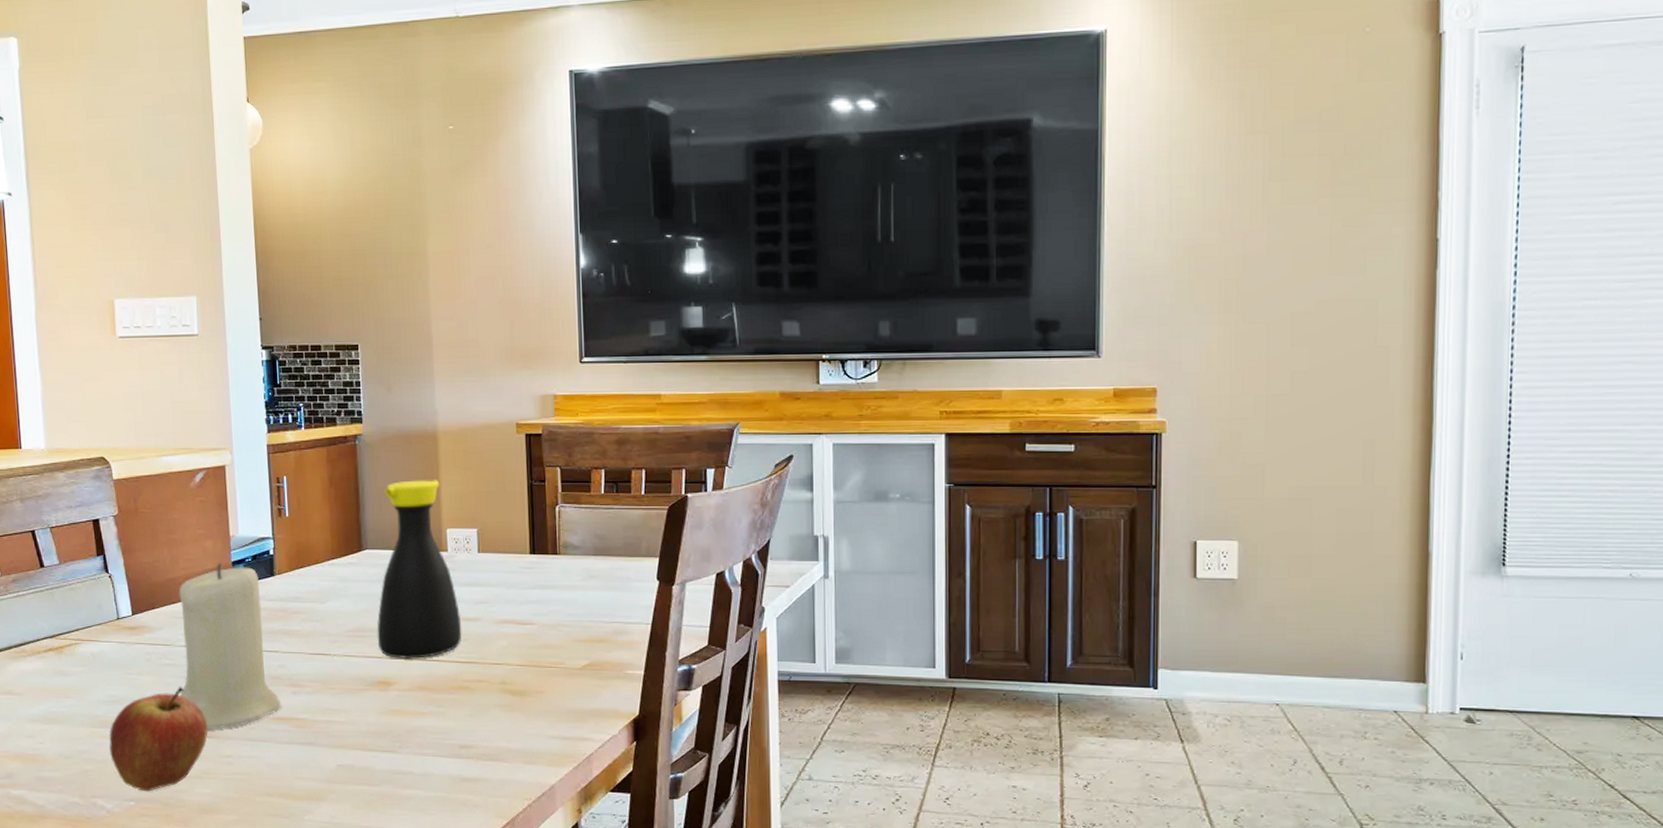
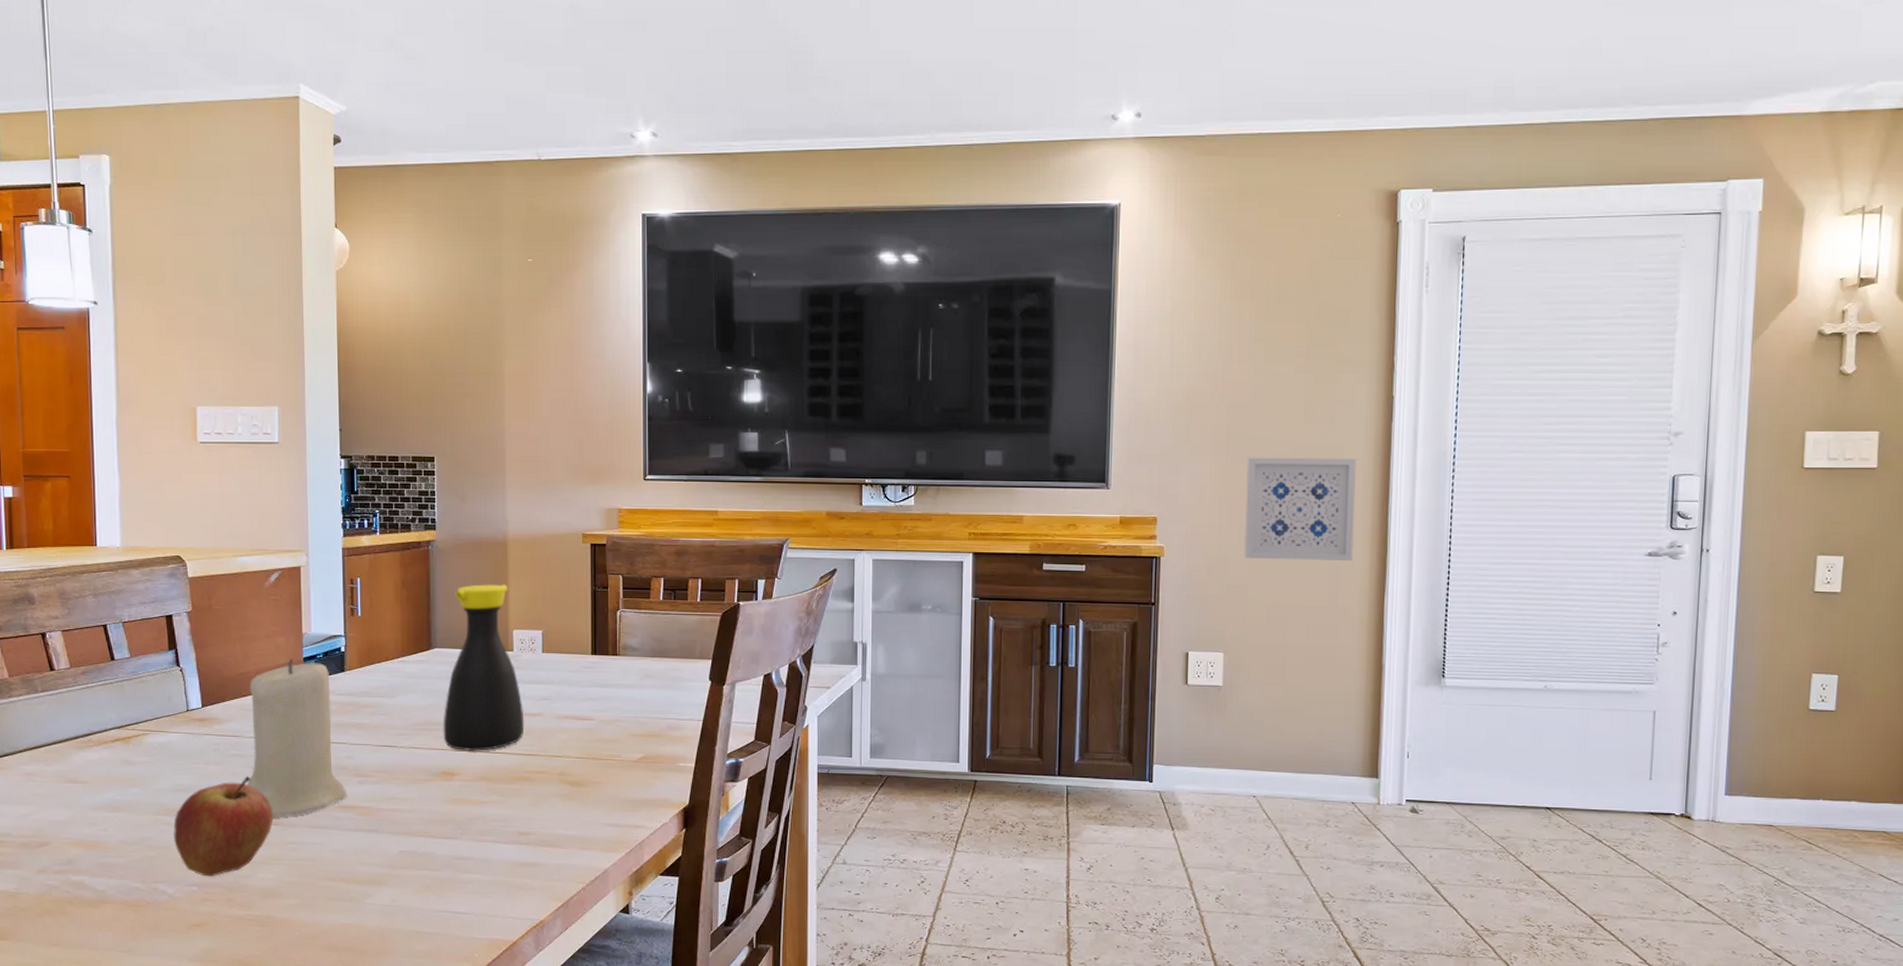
wall art: none [1261,313,1394,433] -> present [1244,457,1356,562]

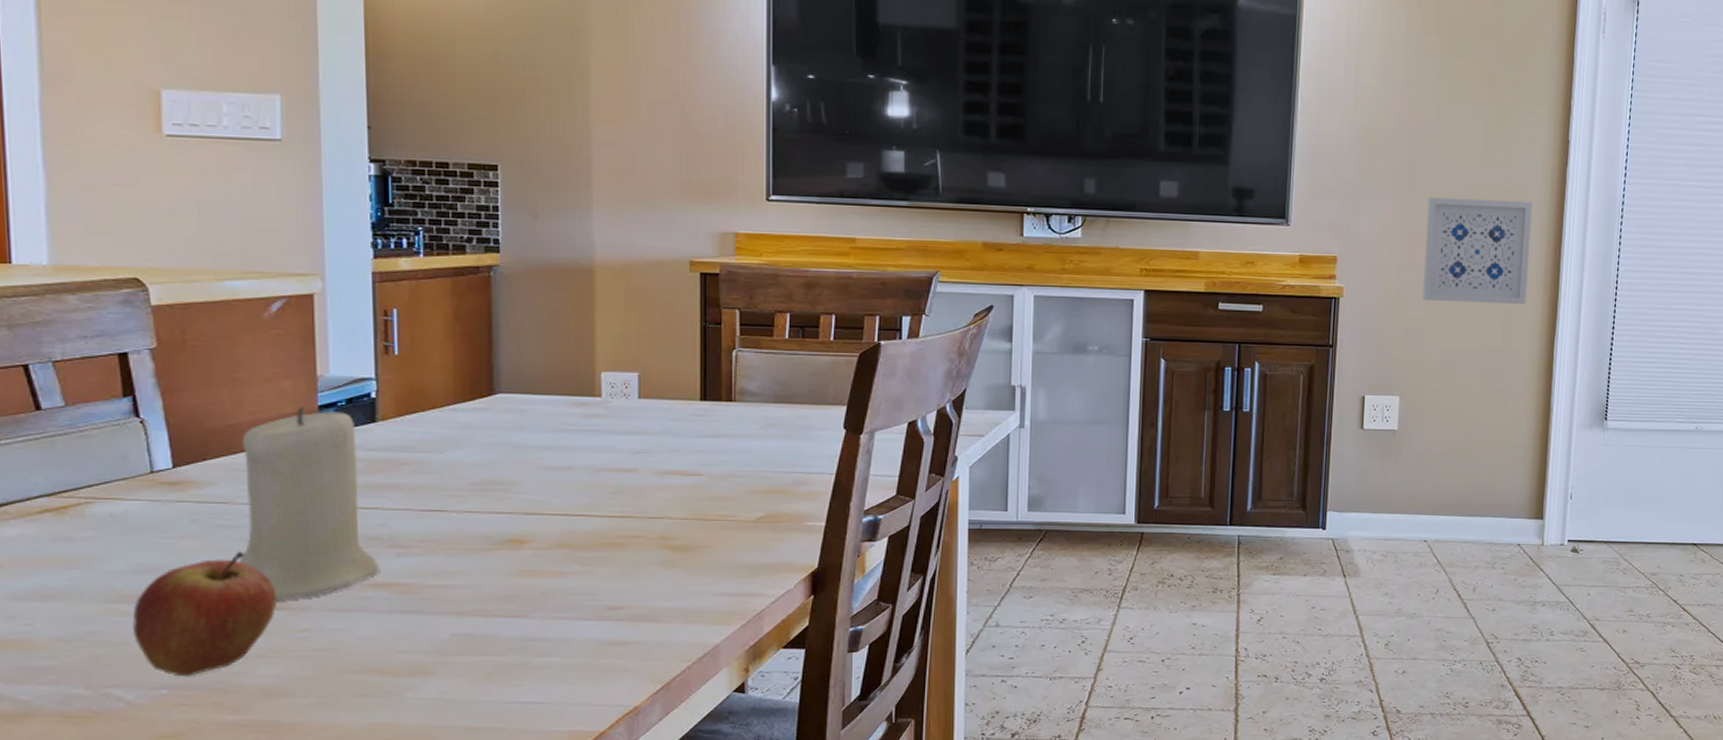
bottle: present [443,584,525,751] -> none [509,318,615,514]

